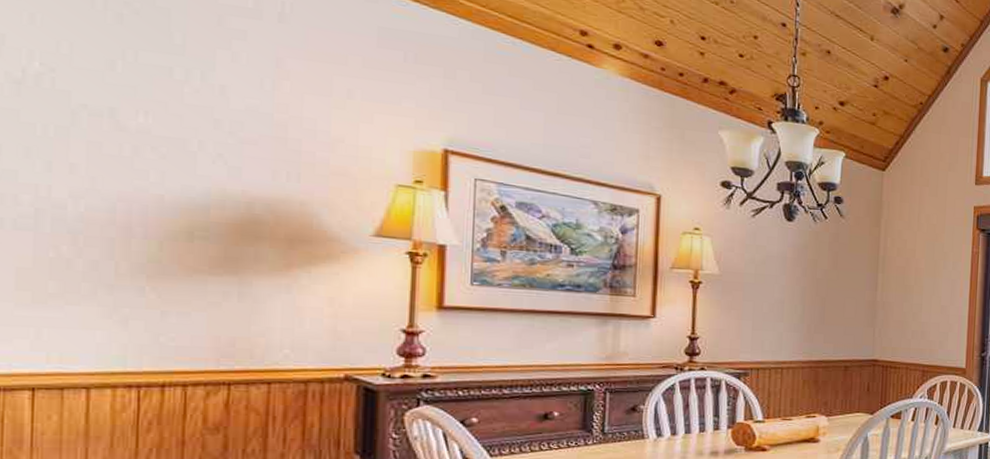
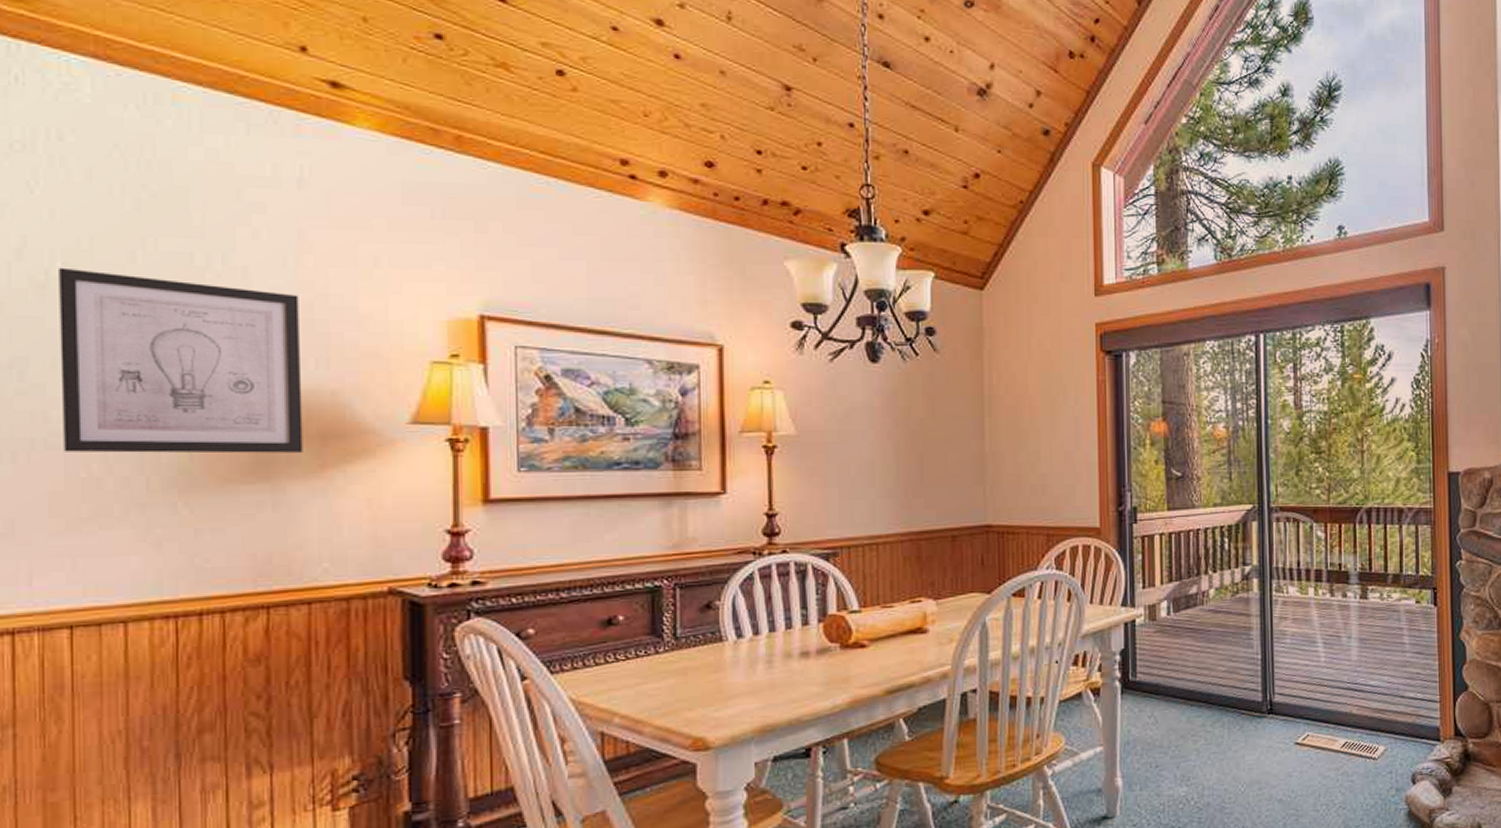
wall art: none [33,67,274,253] -> present [59,267,303,454]

